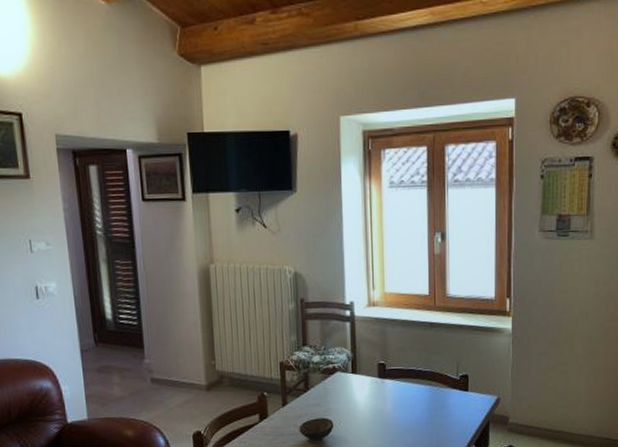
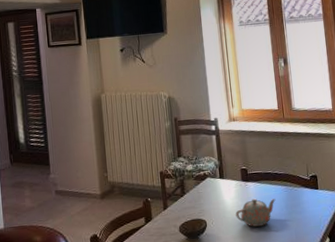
teapot: none [368,398,417,430] -> present [235,198,276,227]

